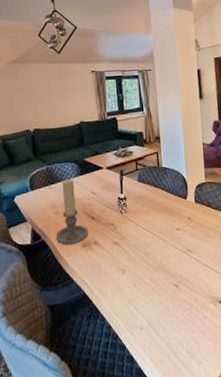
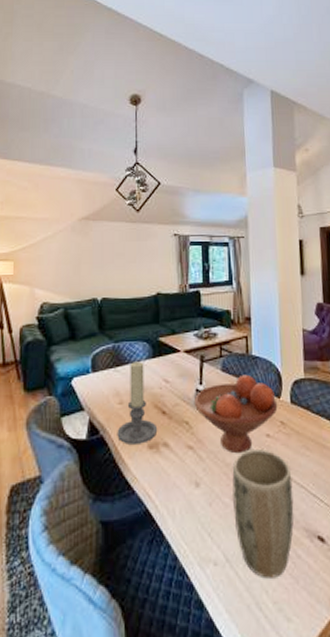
fruit bowl: none [116,182,185,245] -> present [193,374,278,454]
plant pot: none [151,240,201,335] -> present [232,449,294,579]

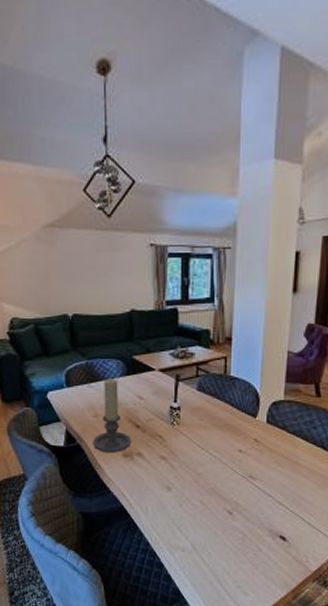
fruit bowl: present [193,374,278,454] -> none [167,394,253,465]
plant pot: present [232,449,294,579] -> none [202,463,261,564]

